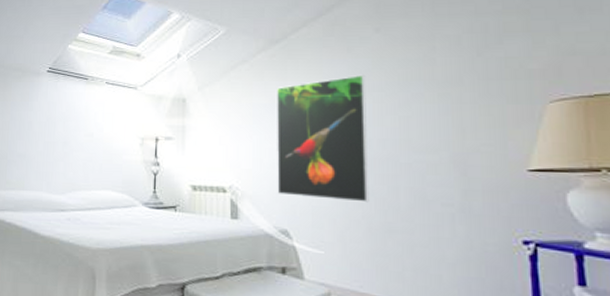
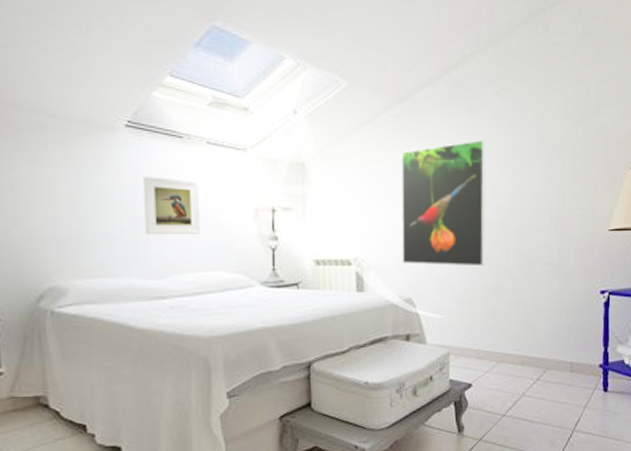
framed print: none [54,110,97,158] -> present [143,177,200,234]

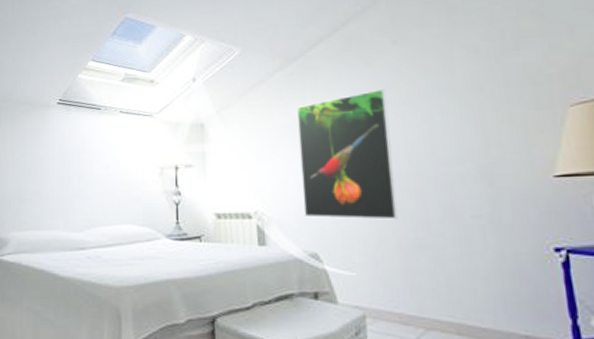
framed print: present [143,177,200,234] -> none [69,143,113,192]

